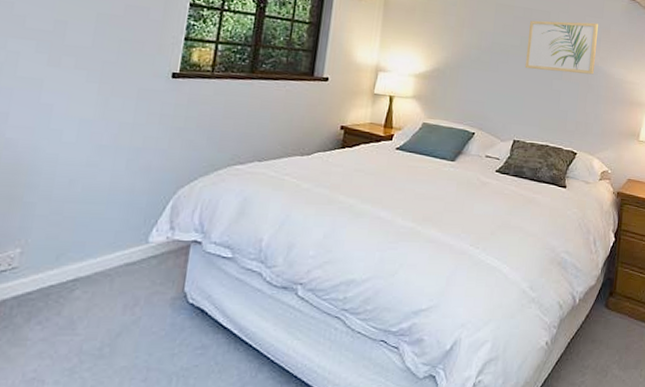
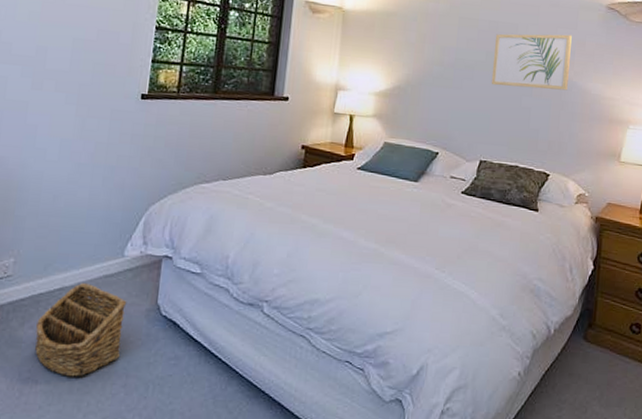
basket: none [42,273,150,374] -> present [35,283,127,377]

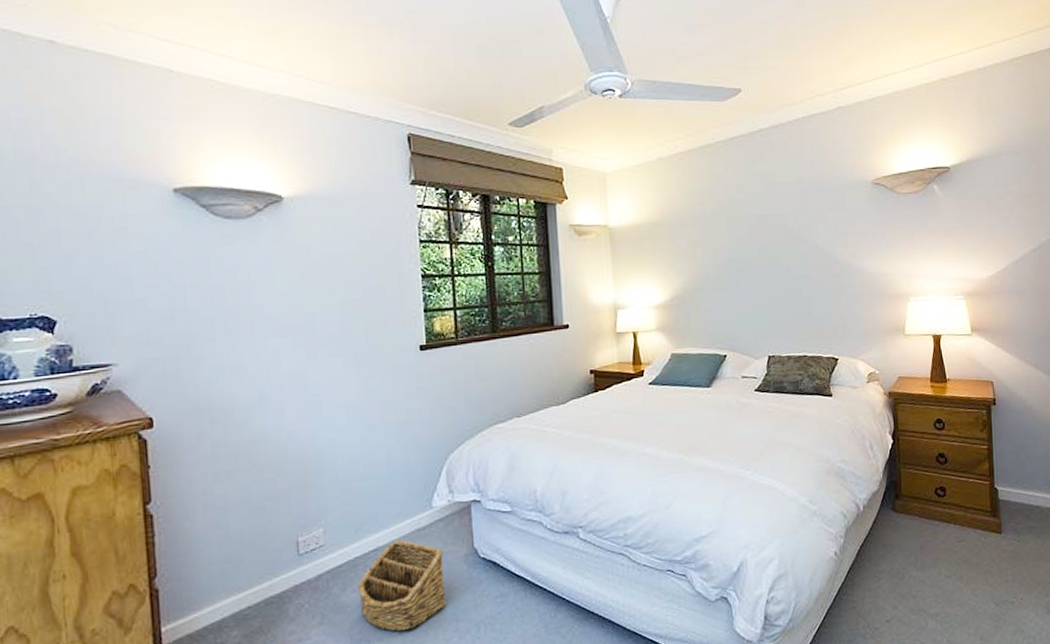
wall art: present [491,34,572,91] -> none [766,217,844,280]

